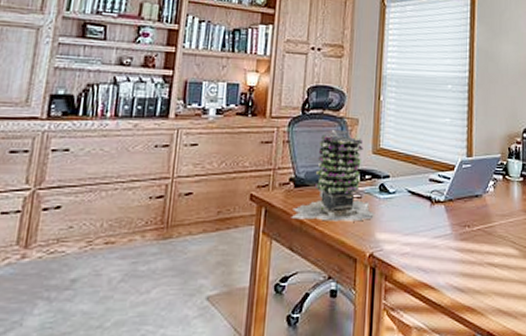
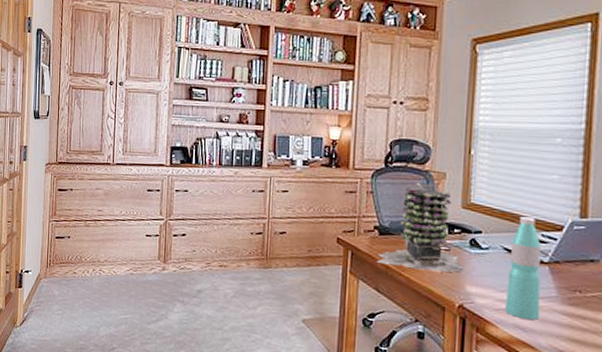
water bottle: none [409,159,439,261] -> present [504,217,541,320]

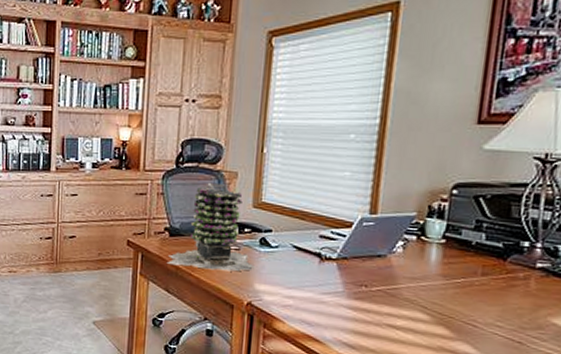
water bottle: present [504,217,541,320] -> none [291,215,330,315]

